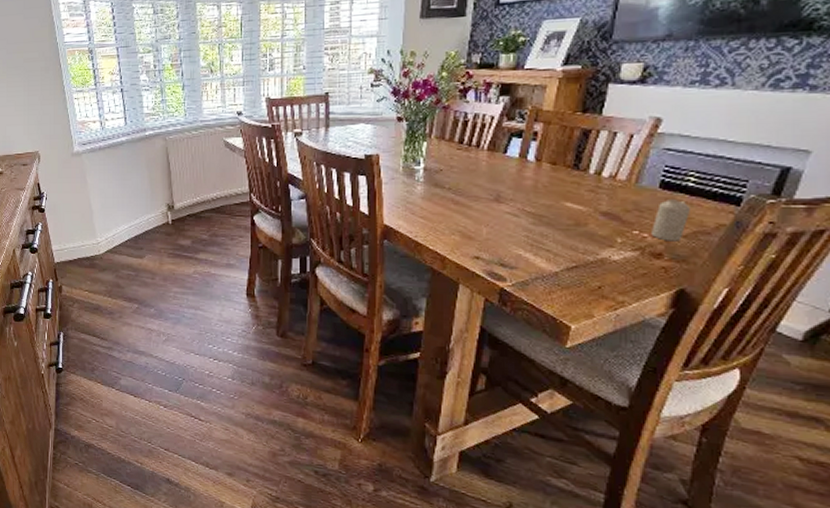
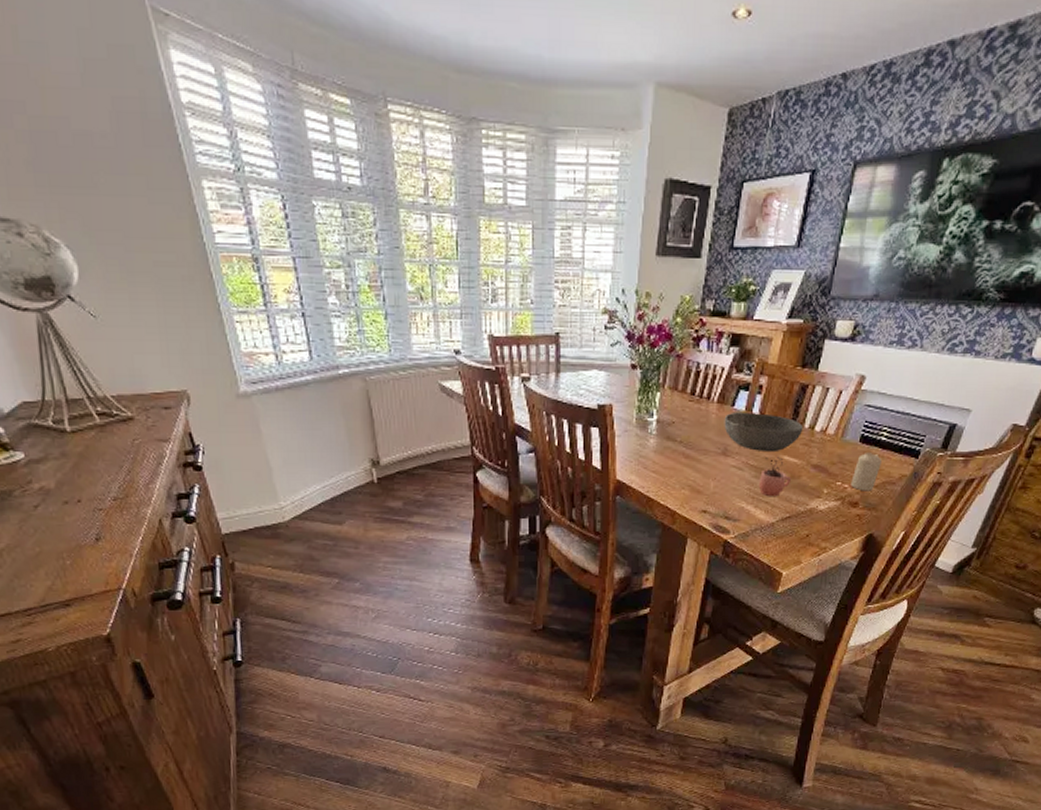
bowl: none [495,158,588,199] -> present [724,411,804,453]
cocoa: none [537,204,577,245] -> present [758,457,792,497]

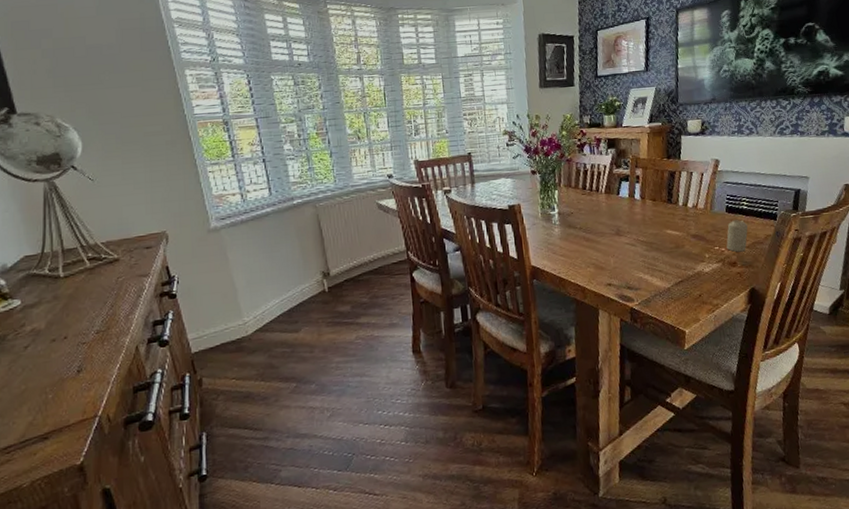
bowl: present [724,411,804,453] -> none [613,197,679,229]
cocoa: present [758,457,792,497] -> none [650,232,678,266]

